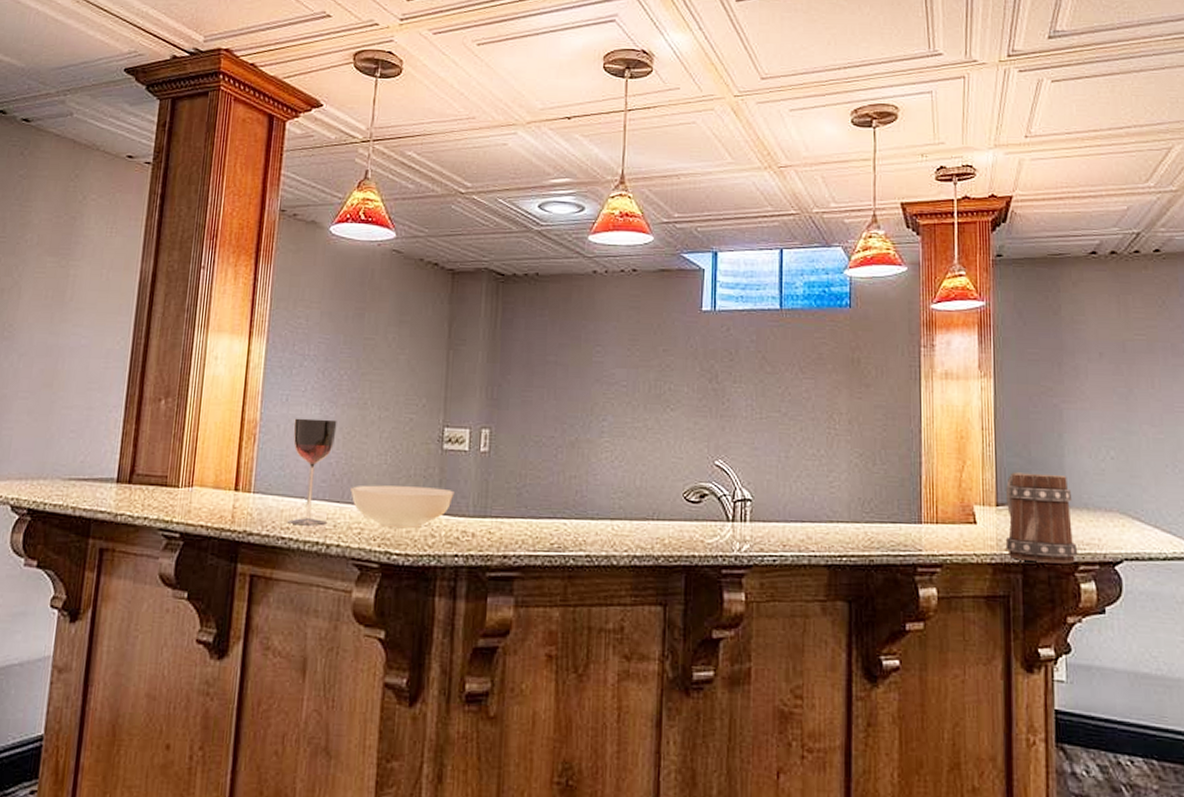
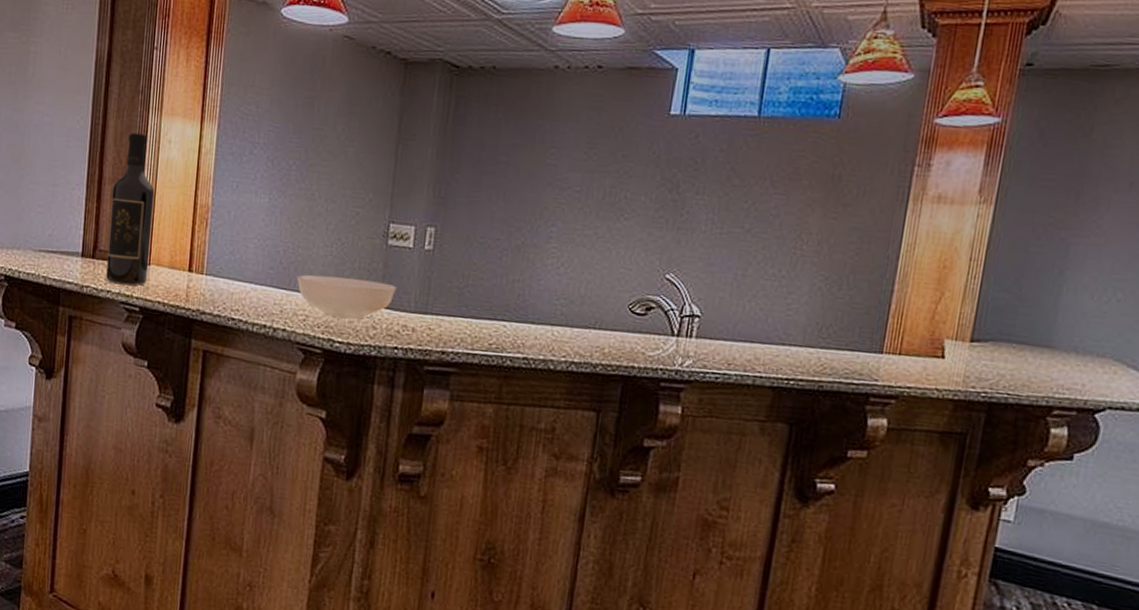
wine bottle: none [143,351,199,510] -> present [106,133,155,286]
wineglass: present [287,418,337,525] -> none [237,205,285,310]
beer mug: present [1005,472,1078,564] -> none [972,308,1061,408]

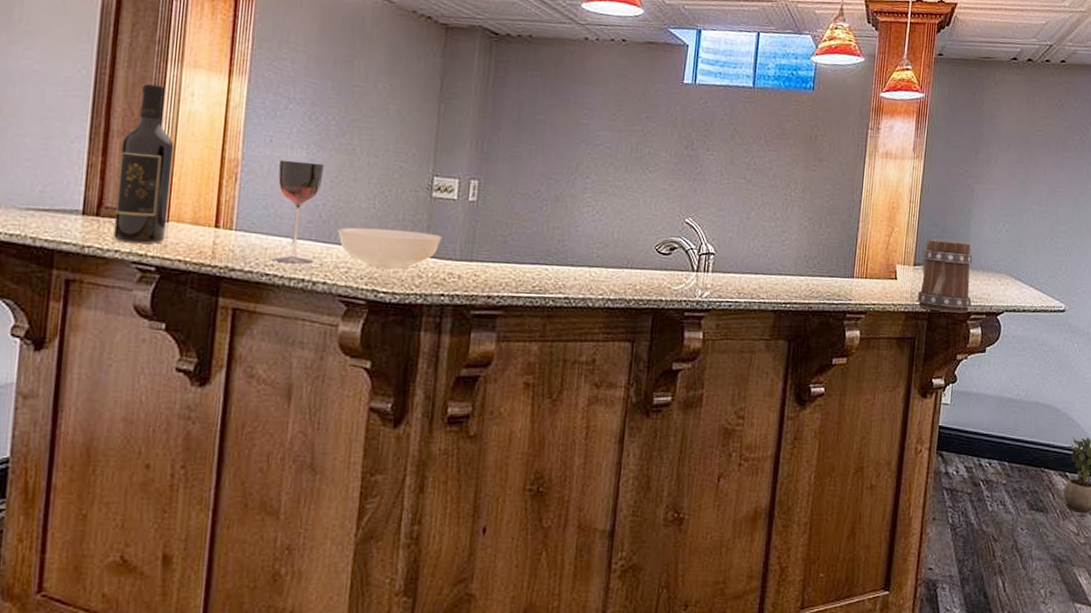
wineglass: none [237,205,285,310] -> present [271,159,324,263]
beer mug: none [972,308,1061,408] -> present [917,238,973,314]

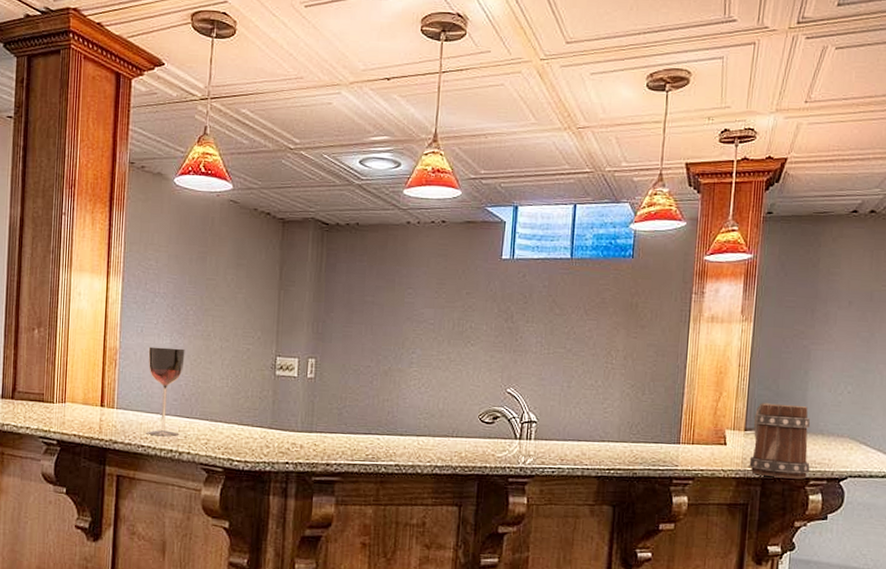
wine bottle: present [113,84,174,244] -> none [25,287,67,422]
bowl: present [338,227,442,270] -> none [198,404,286,441]

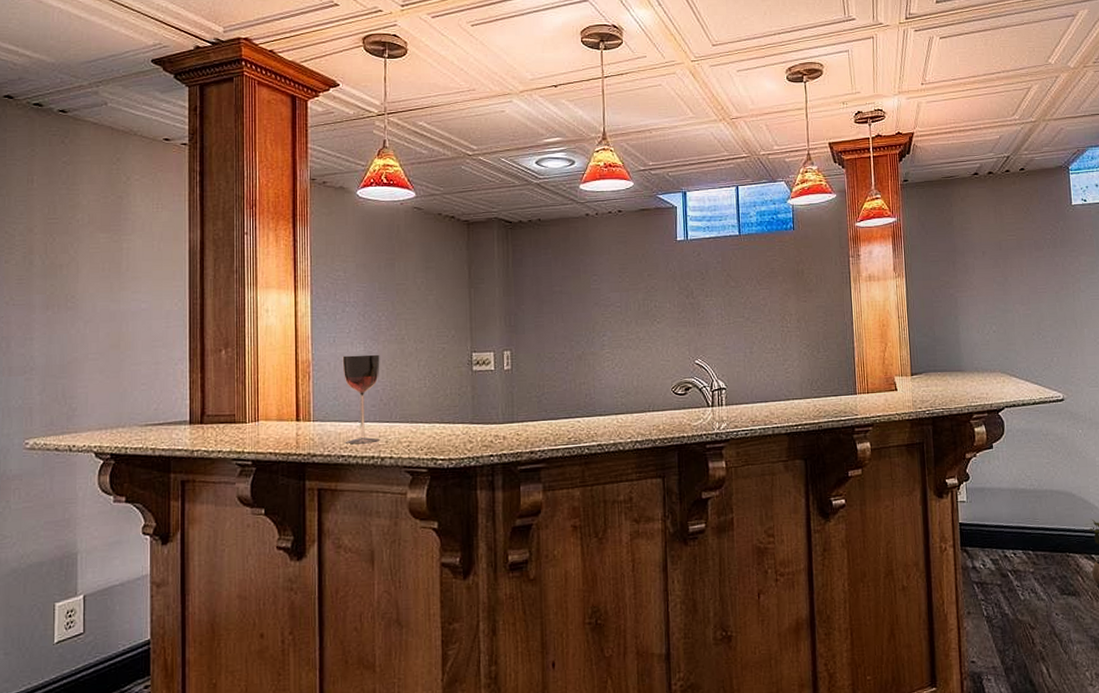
beer mug: present [749,403,811,480] -> none [918,347,972,416]

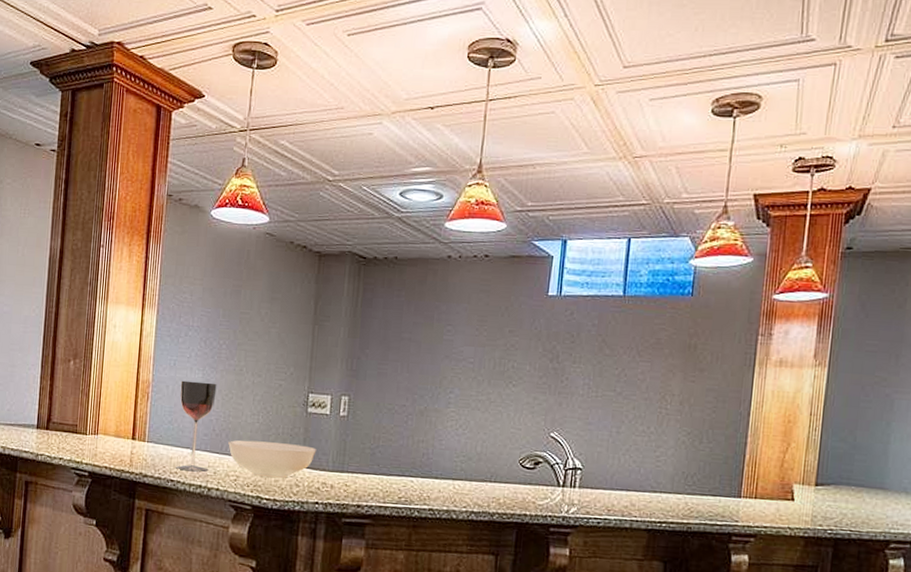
bowl: none [397,402,486,439] -> present [228,440,317,479]

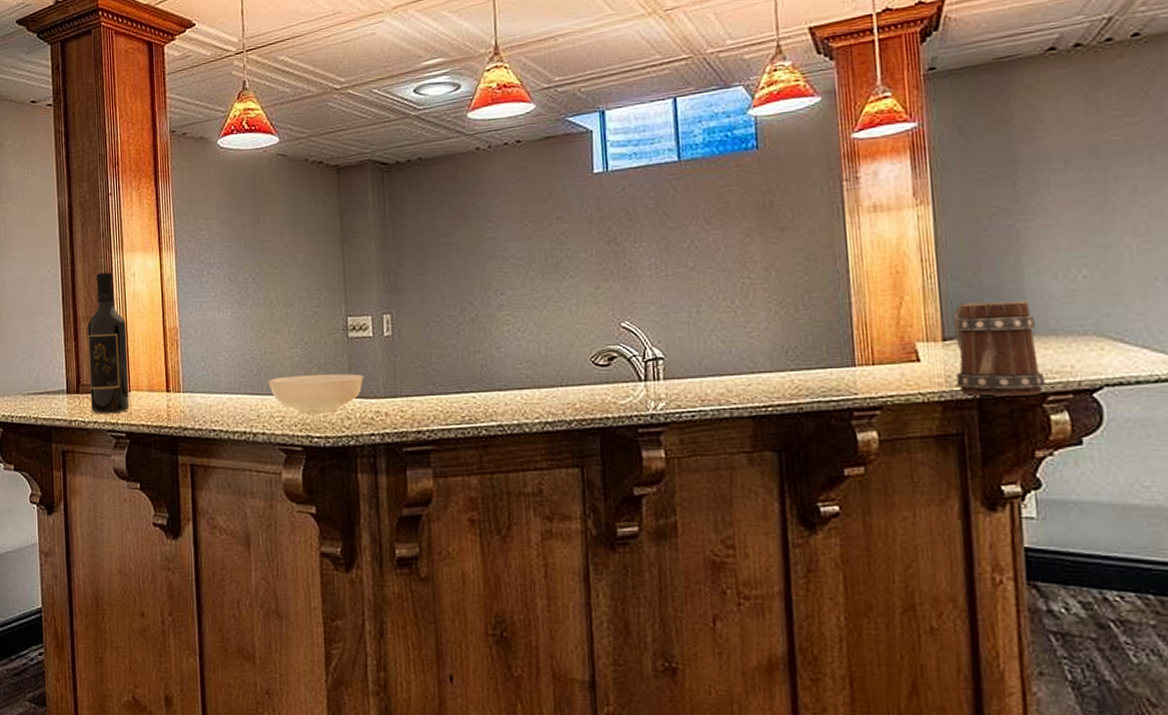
wine bottle: none [58,319,102,453] -> present [87,272,130,414]
wineglass: present [175,380,217,472] -> none [209,320,252,417]
beer mug: none [819,456,892,542] -> present [954,301,1046,397]

